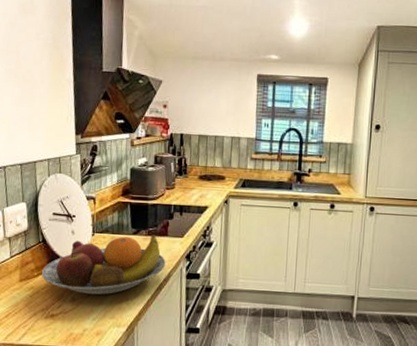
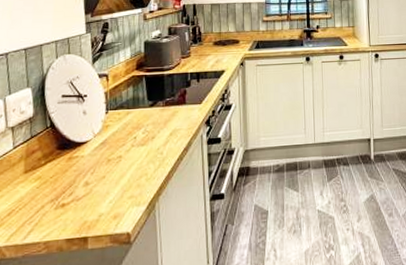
fruit bowl: present [41,235,166,295] -> none [49,104,185,176]

